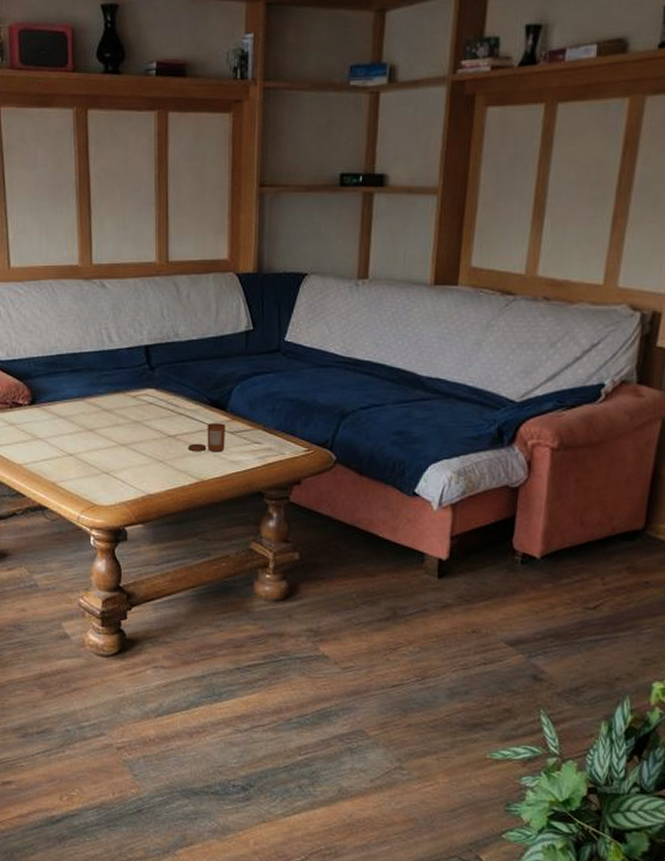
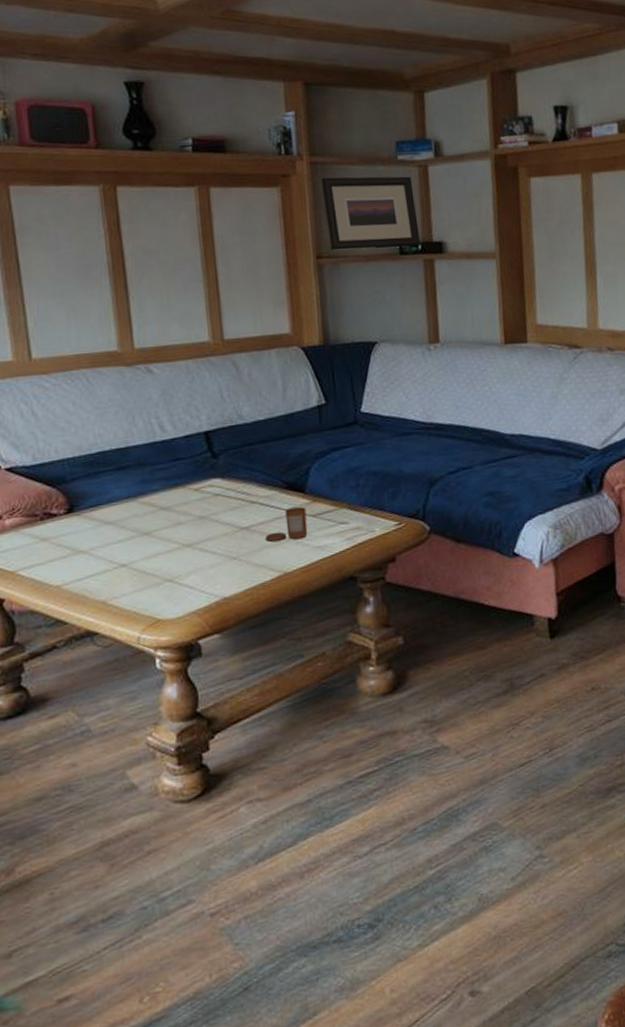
picture frame: none [271,103,362,179] -> present [321,176,420,251]

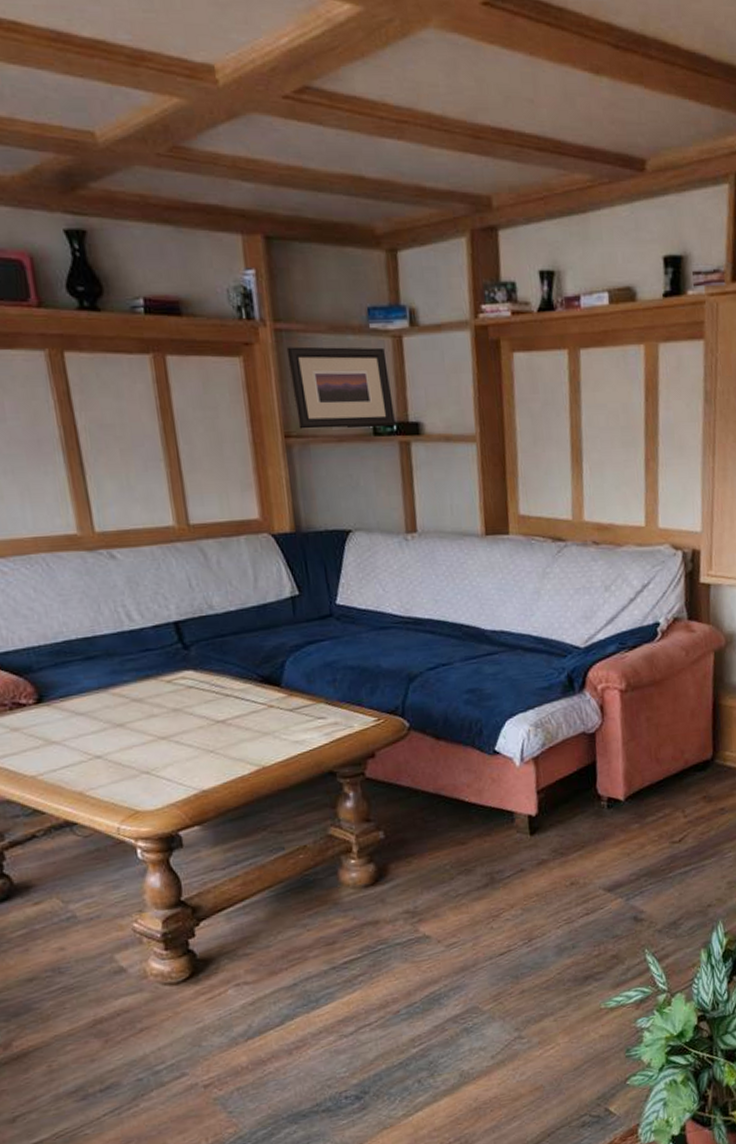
candle: present [266,507,308,542] -> none [242,701,285,736]

